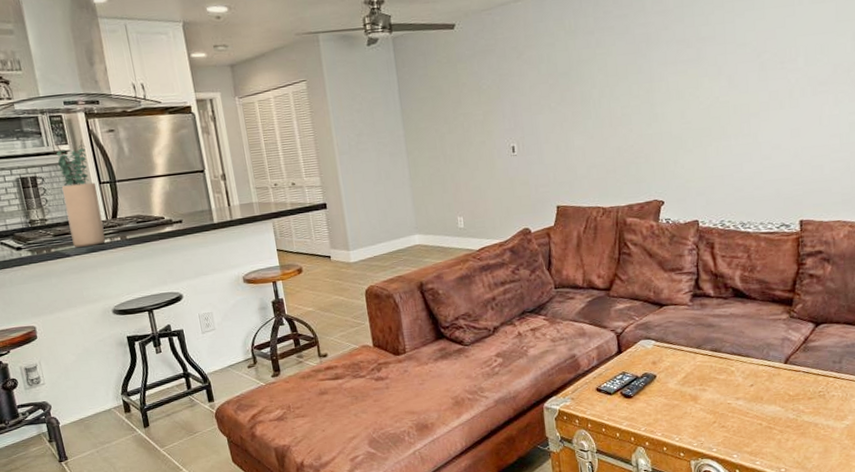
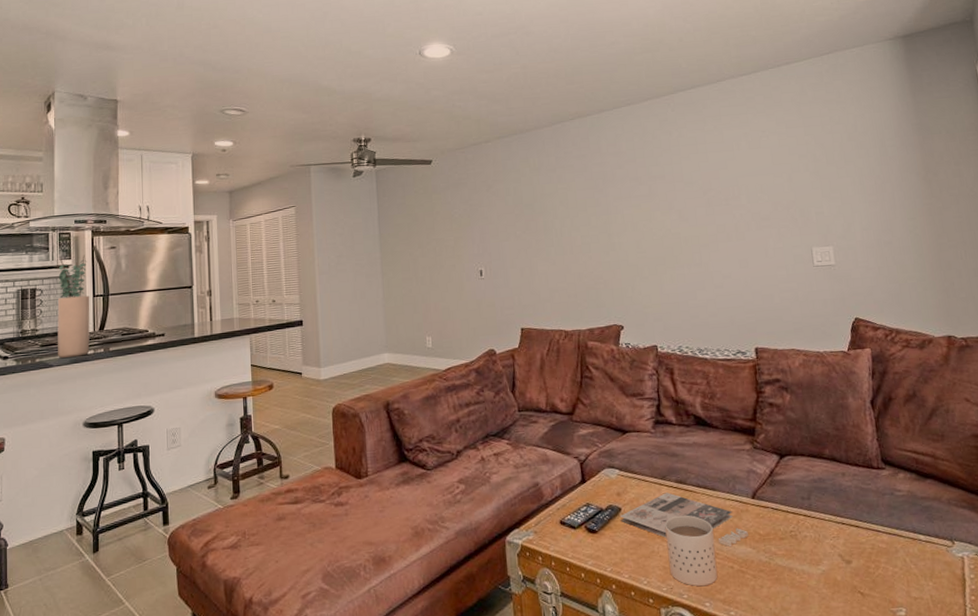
magazine: none [654,360,778,407] -> present [619,492,748,548]
mug: none [698,380,747,442] -> present [664,515,718,587]

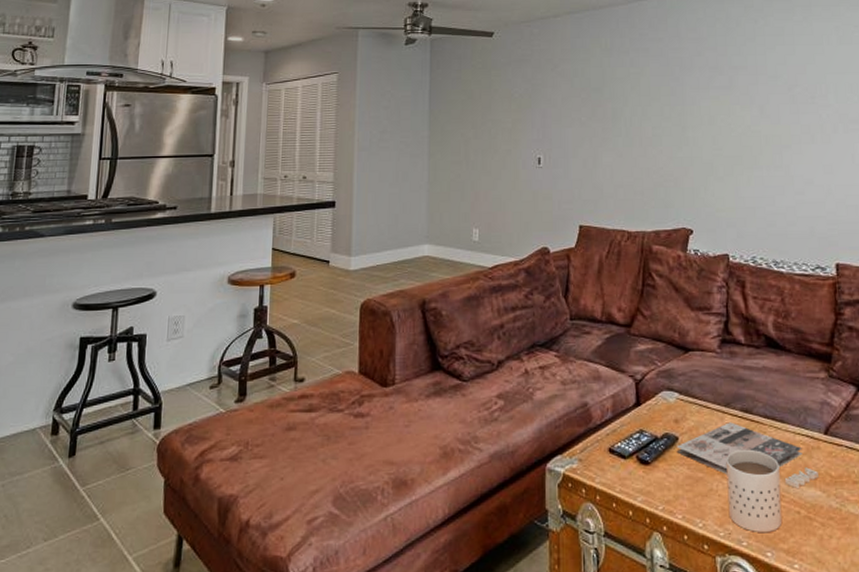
vase: present [57,255,90,359] -> none [51,111,96,228]

